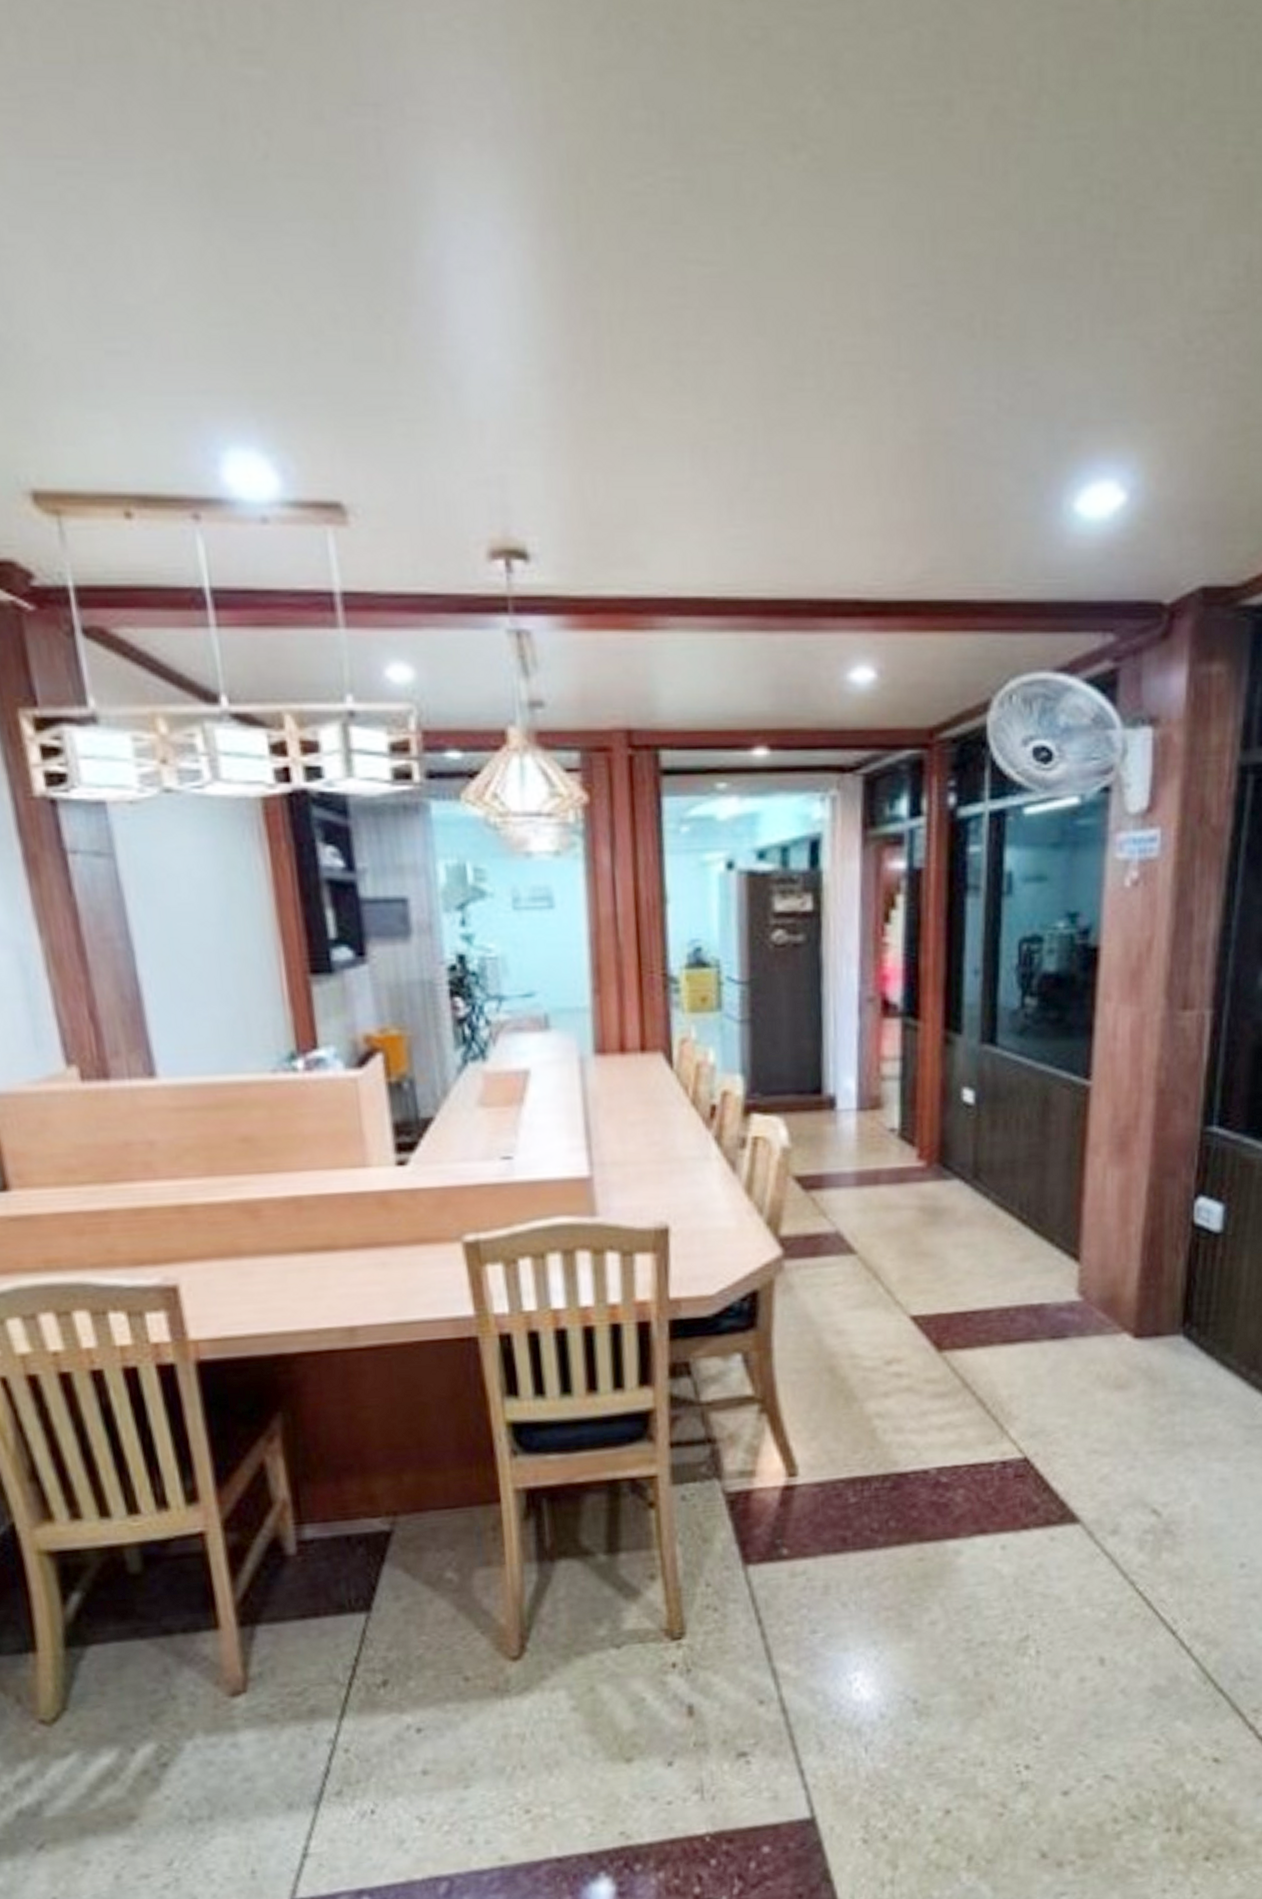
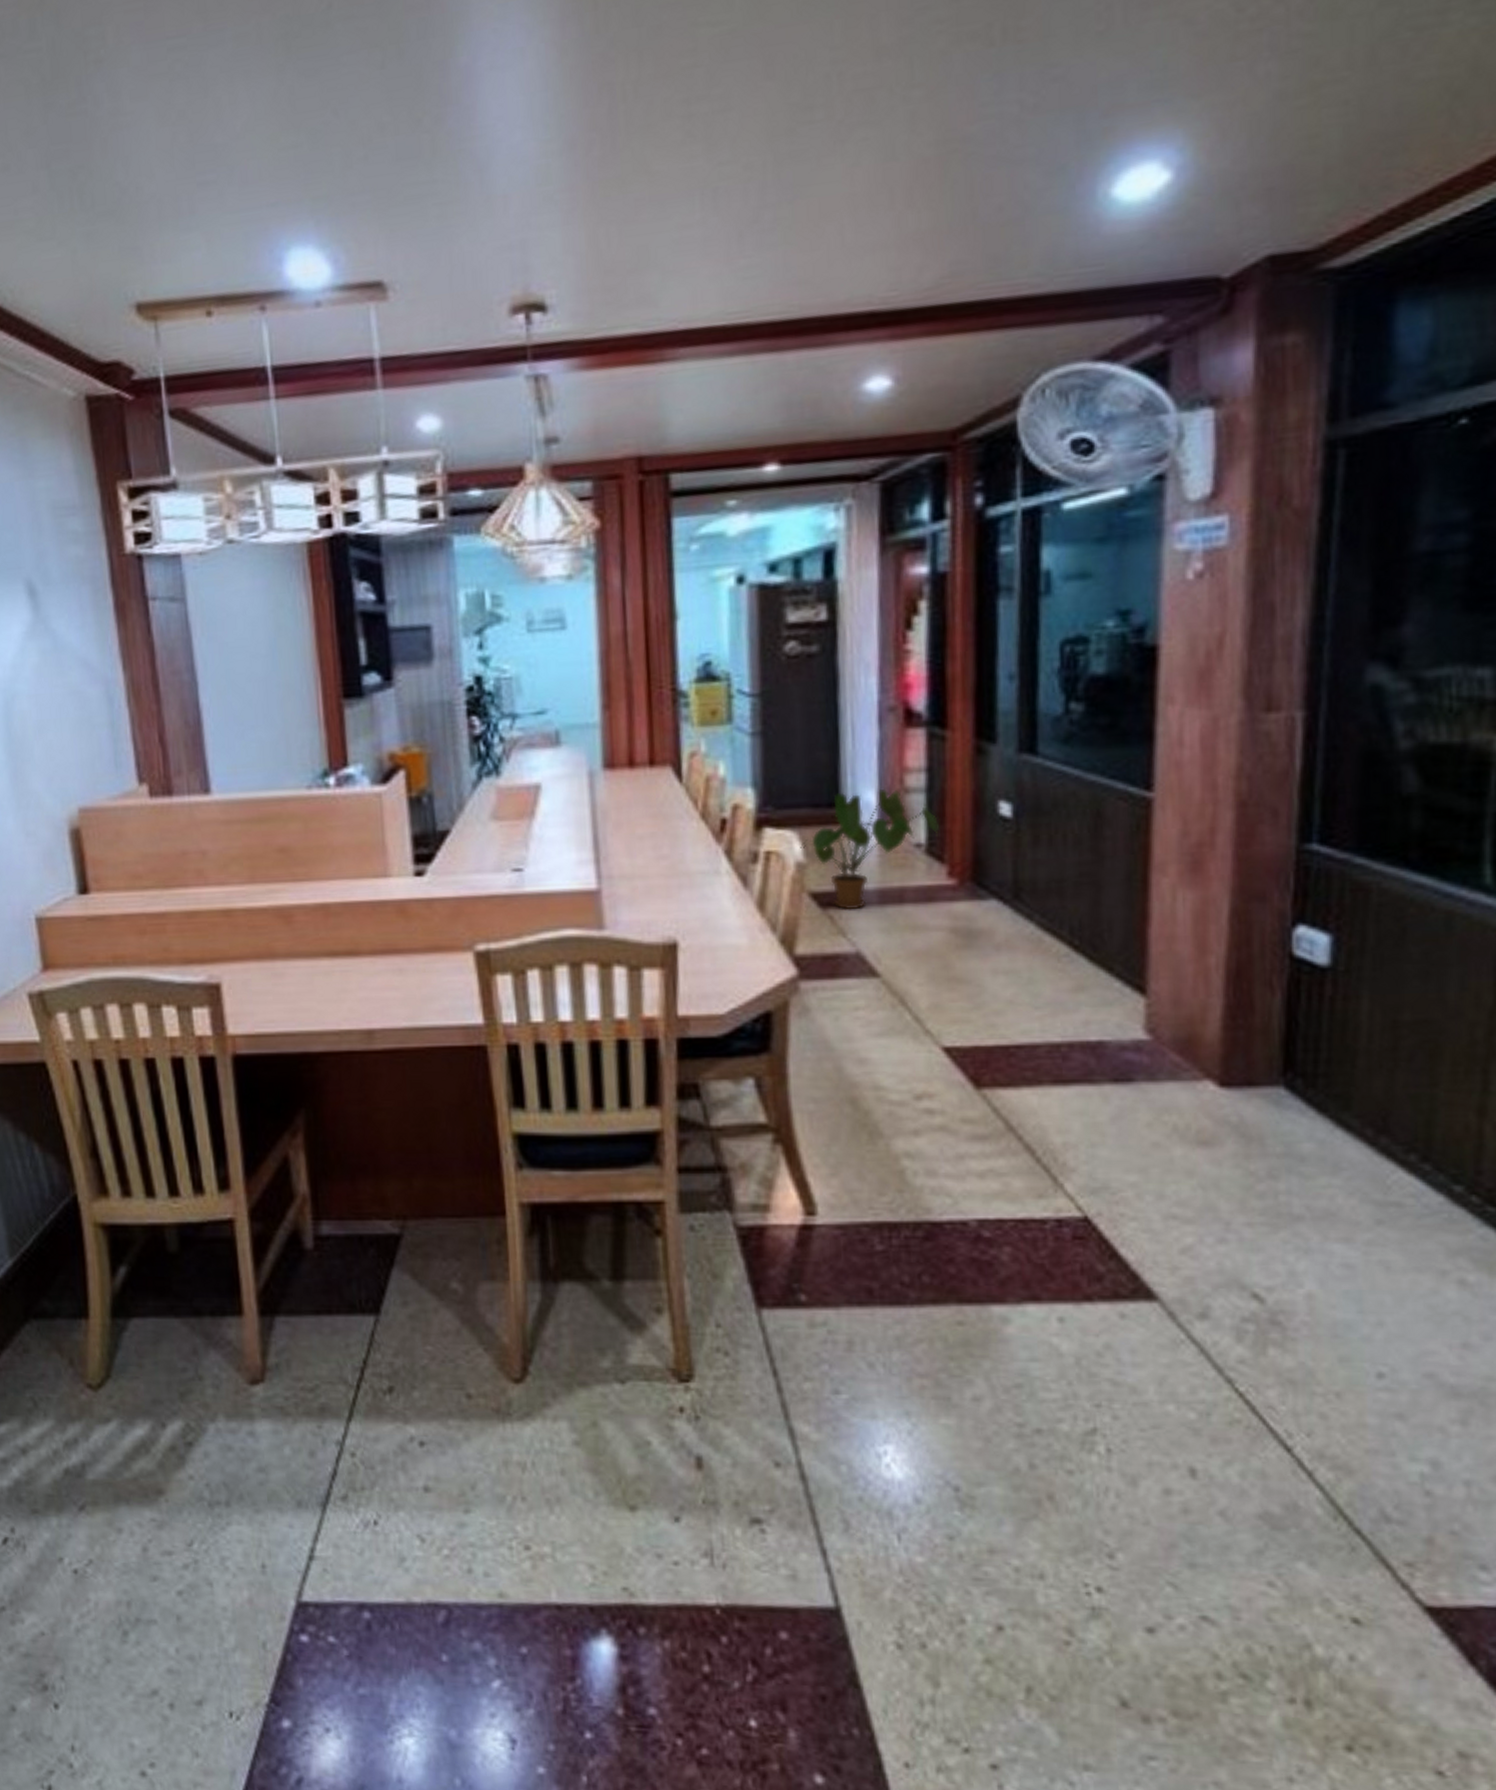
house plant: none [785,1076,910,1192] -> present [800,788,939,910]

